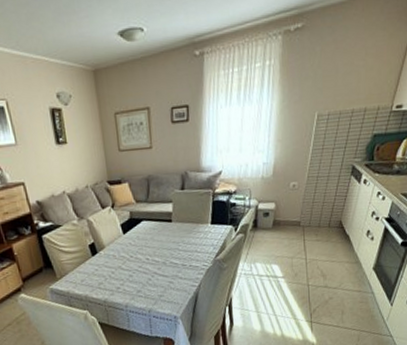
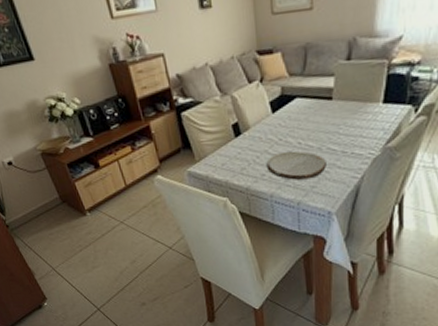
plate: none [120,266,171,291] -> present [266,151,326,180]

